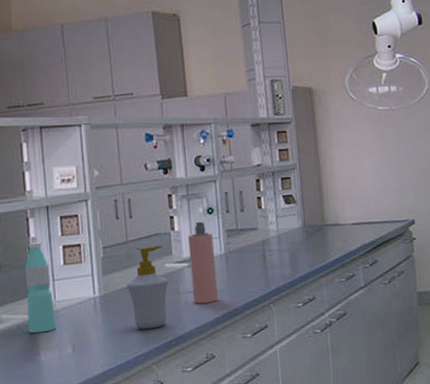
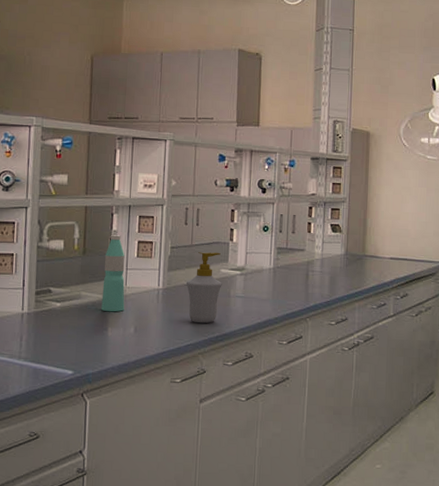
spray bottle: present [188,221,219,304] -> none [241,236,265,309]

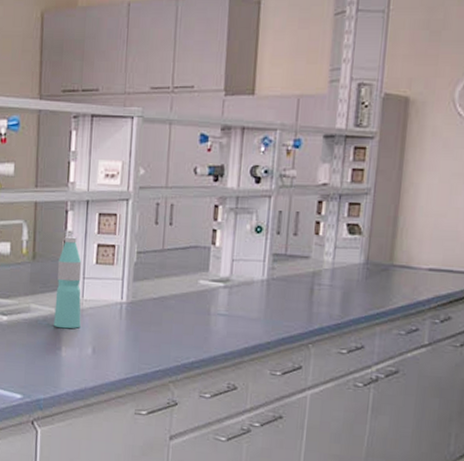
soap bottle: present [186,252,222,324] -> none [155,258,201,346]

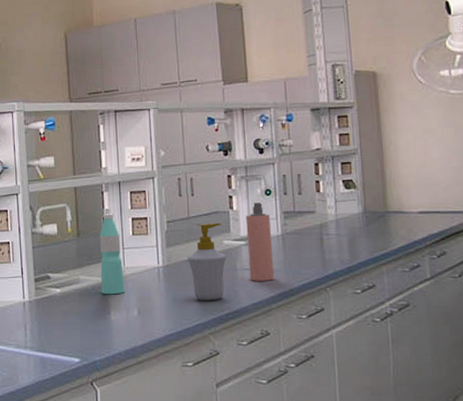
soap bottle: none [155,258,201,346] -> present [187,222,227,301]
spray bottle: none [223,239,257,330] -> present [246,202,275,281]

